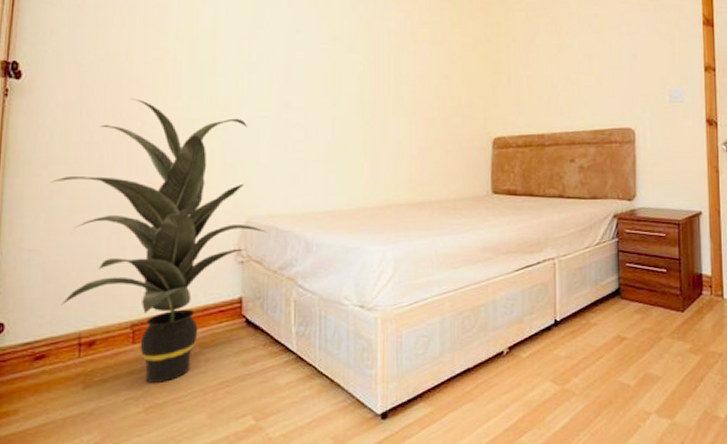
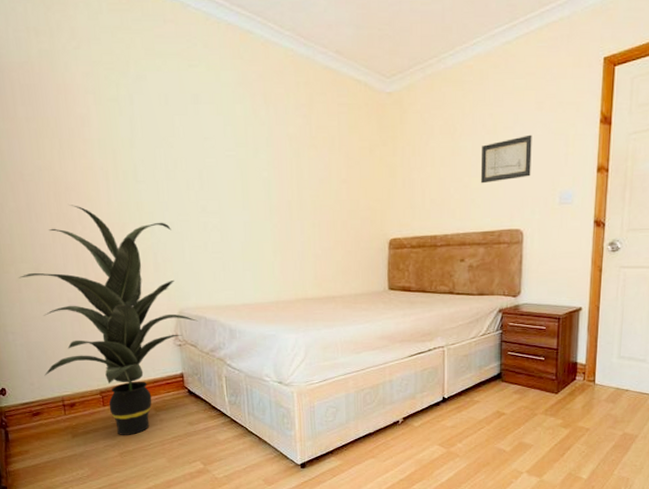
wall art: none [589,34,639,81] -> present [481,134,532,184]

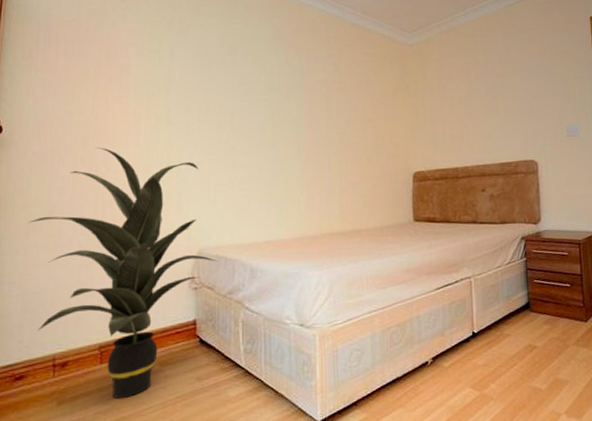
wall art: present [481,134,532,184] -> none [494,78,539,120]

